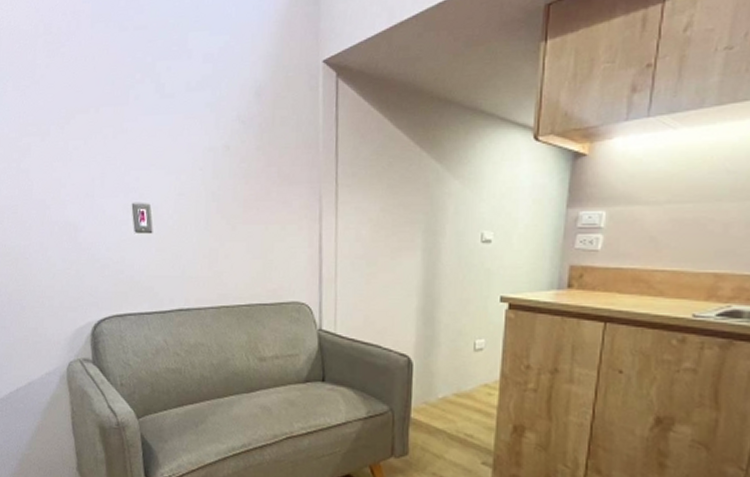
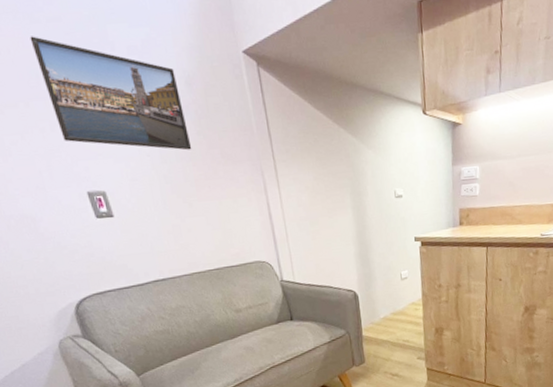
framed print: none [115,43,248,167] -> present [29,36,192,151]

